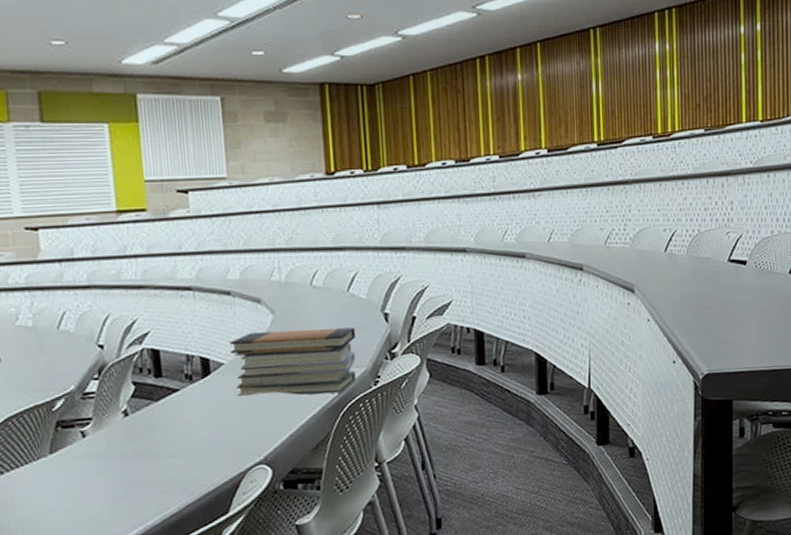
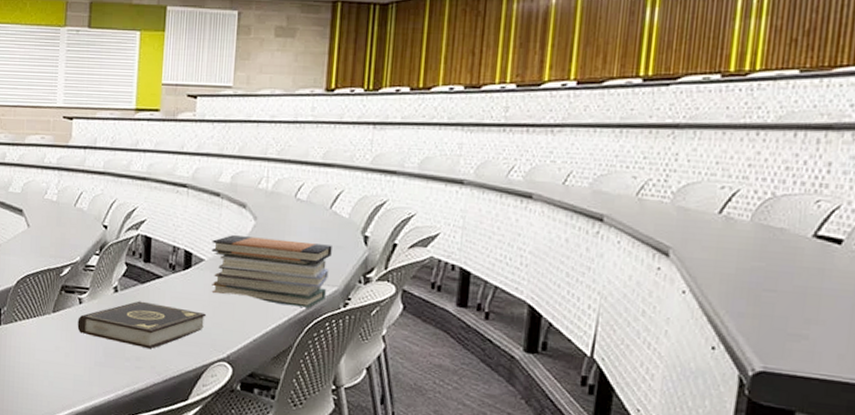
book: none [83,419,235,471] -> present [77,301,206,350]

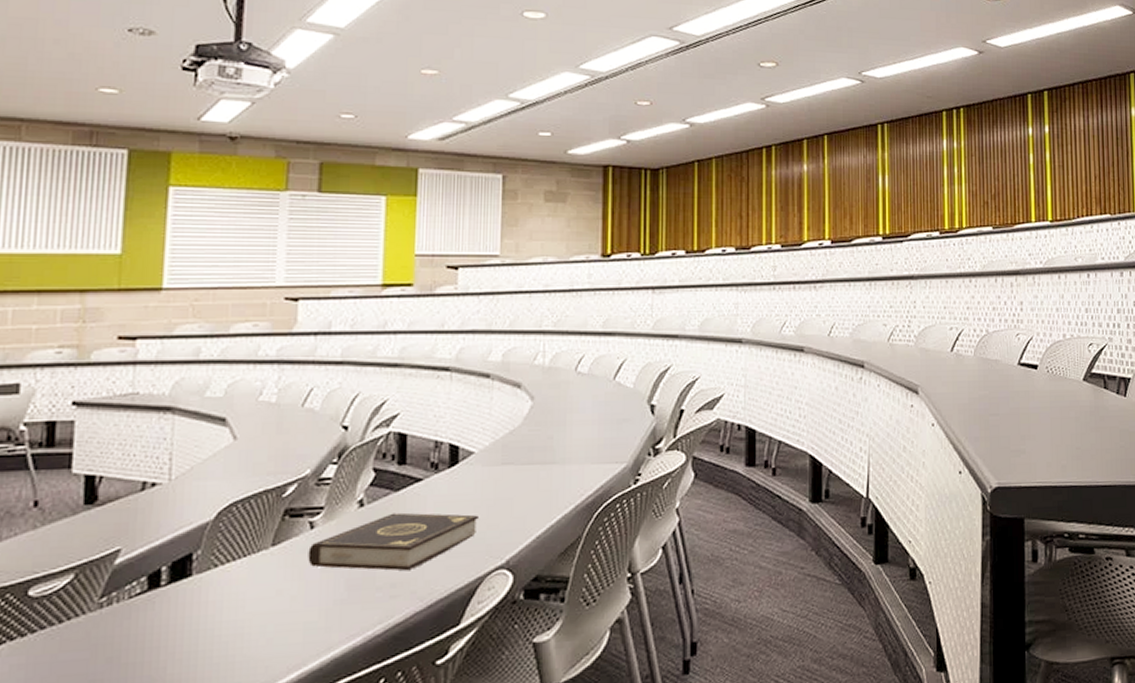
book stack: present [211,235,332,308] -> none [482,418,618,492]

